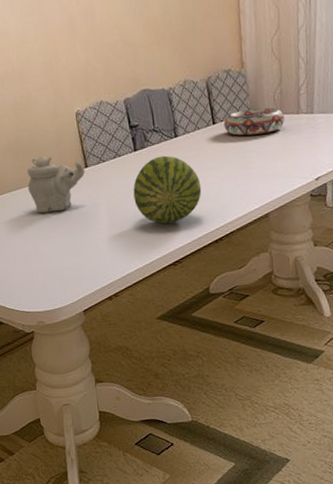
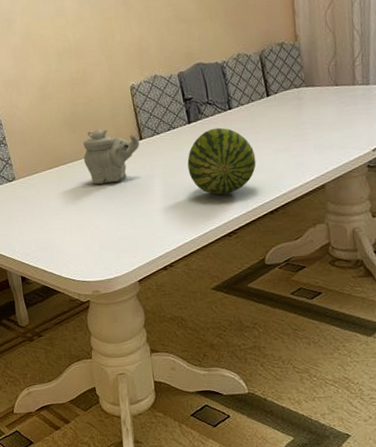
decorative bowl: present [224,107,285,136] -> none [278,79,340,108]

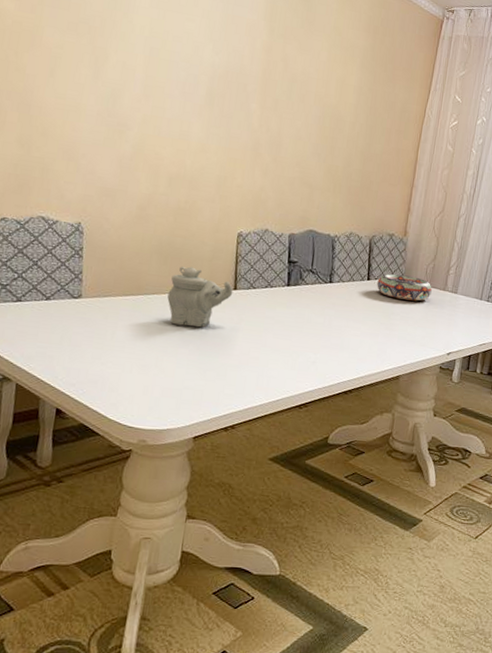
fruit: present [187,127,256,195] -> none [275,297,344,365]
decorative bowl: none [278,79,340,108] -> present [377,273,432,301]

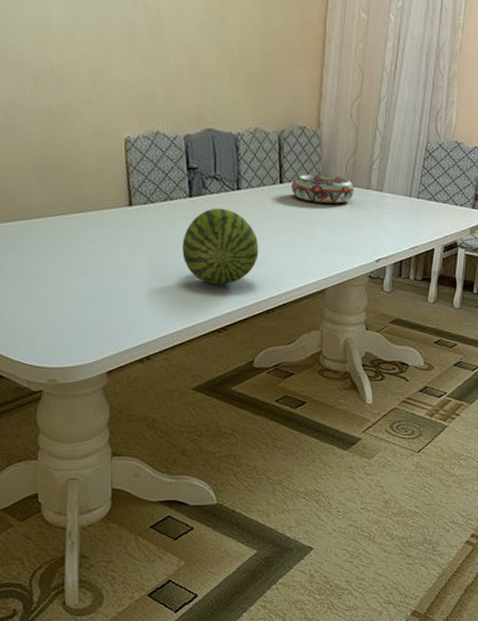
teapot: present [167,266,233,328] -> none [55,182,129,252]
fruit: none [275,297,344,365] -> present [182,208,259,285]

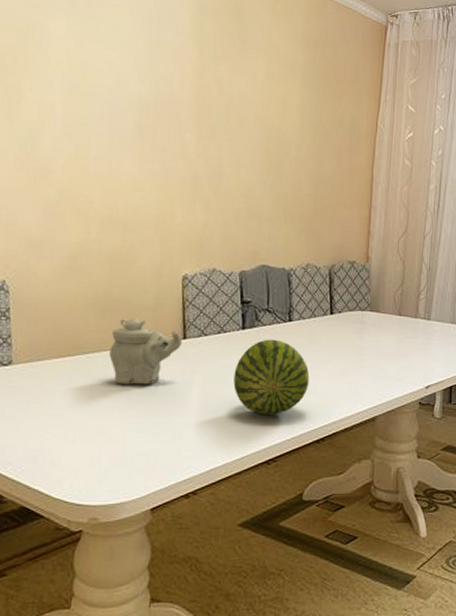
teapot: none [55,182,129,252] -> present [109,318,183,385]
decorative bowl: present [291,173,354,204] -> none [341,304,402,333]

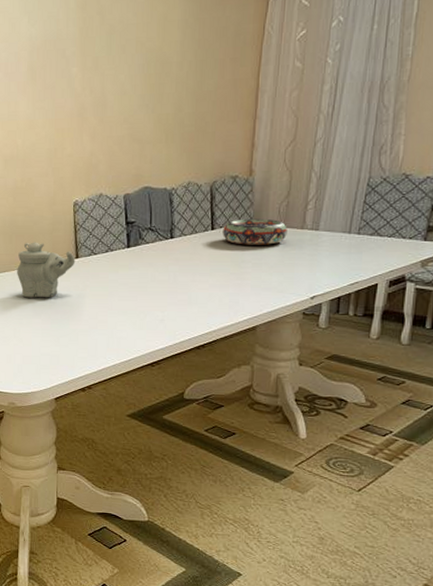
fruit: present [233,339,310,415] -> none [120,255,191,323]
decorative bowl: none [341,304,402,333] -> present [223,218,287,245]

